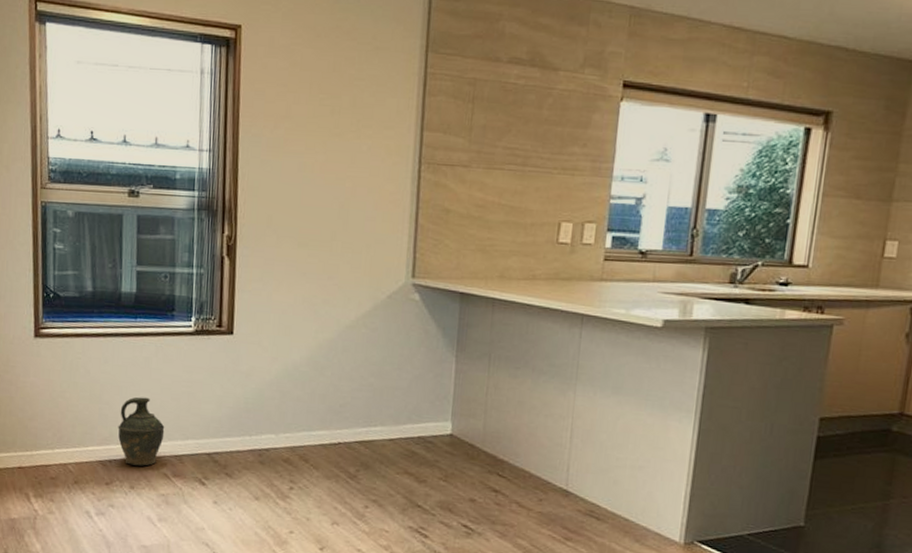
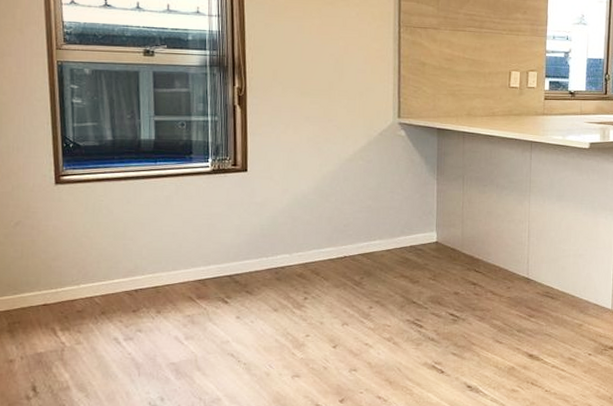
ceramic jug: present [118,397,165,466] -> none [142,231,188,292]

